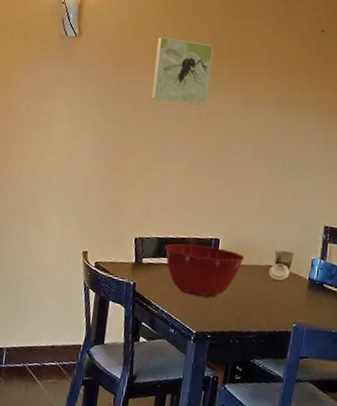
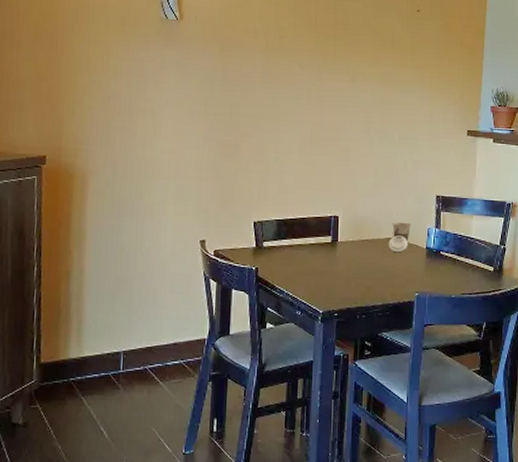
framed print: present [151,37,214,106] -> none [259,19,318,85]
mixing bowl: present [164,243,245,298] -> none [284,224,365,276]

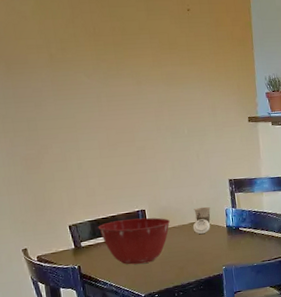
mixing bowl: none [284,224,365,276] -> present [98,217,171,265]

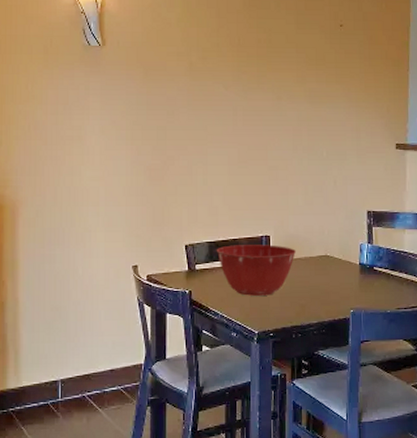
cup: present [192,206,211,235] -> none [321,239,344,270]

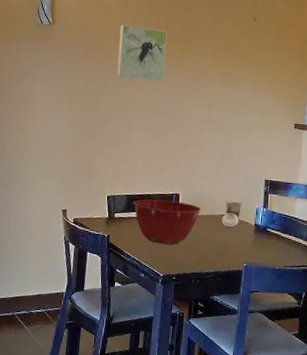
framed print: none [184,41,241,105] -> present [116,24,167,82]
cup: none [321,239,344,270] -> present [221,201,243,228]

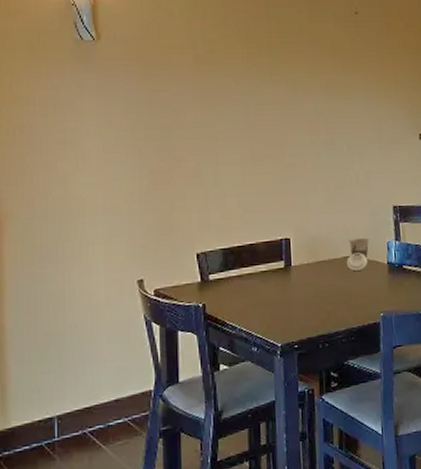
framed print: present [116,24,167,82] -> none [188,33,253,100]
mixing bowl: present [133,199,201,245] -> none [231,248,320,306]

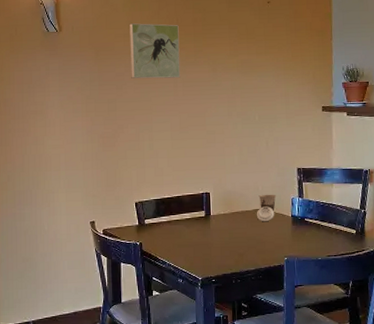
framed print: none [188,33,253,100] -> present [129,23,181,79]

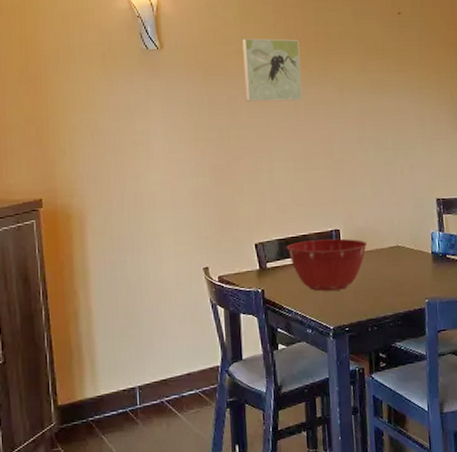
mixing bowl: none [162,200,234,246] -> present [286,238,368,292]
cup: present [256,194,277,222] -> none [392,229,415,261]

